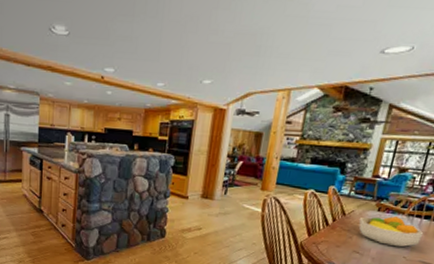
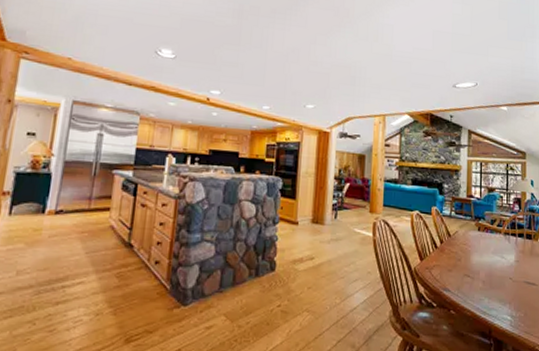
fruit bowl: present [358,216,424,247] -> none [463,236,521,268]

